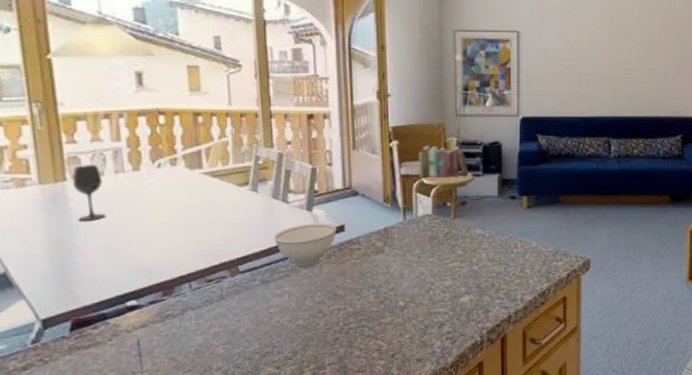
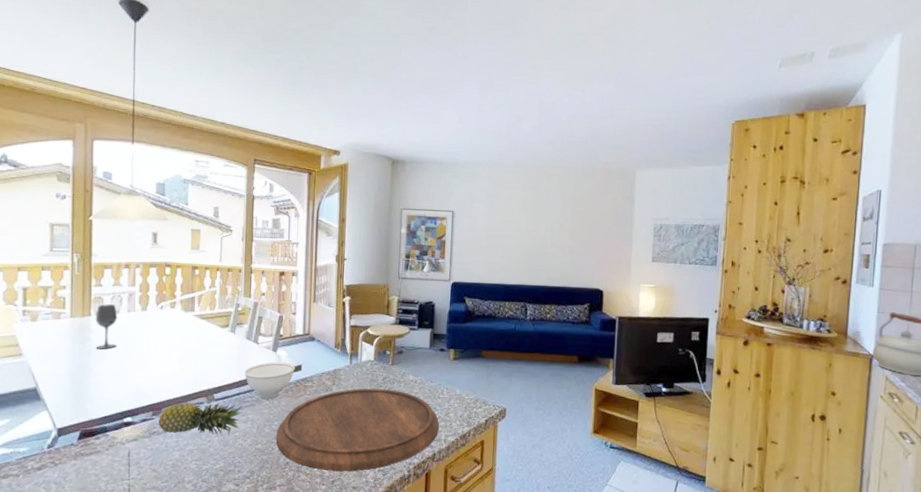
fruit: none [171,273,277,315] -> present [158,402,244,435]
cutting board: none [320,246,513,343] -> present [276,388,439,471]
books: present [418,145,469,178] -> none [364,302,407,330]

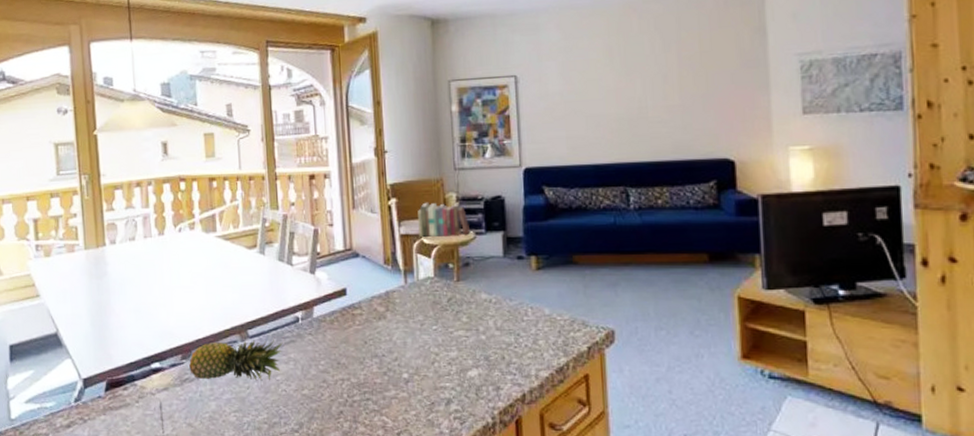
wine glass: present [95,304,118,350] -> none [110,230,136,284]
bowl: present [244,362,295,399] -> none [279,286,339,333]
cutting board: present [276,388,439,471] -> none [324,312,527,420]
books: none [364,302,407,330] -> present [417,202,471,238]

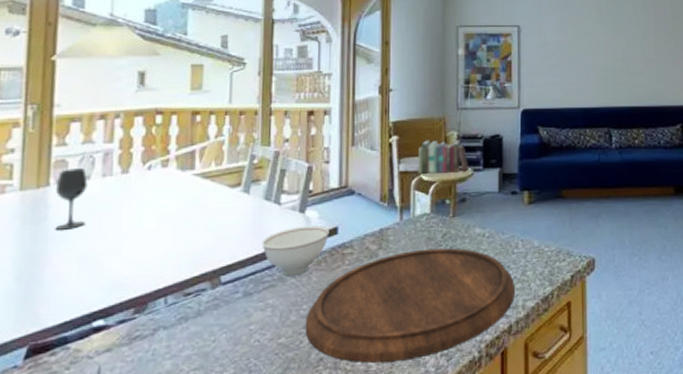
wine glass: none [110,230,136,284] -> present [55,168,88,230]
fruit: present [189,339,283,380] -> none [142,284,261,336]
bowl: none [279,286,339,333] -> present [262,225,330,277]
cutting board: none [324,312,527,420] -> present [305,248,514,363]

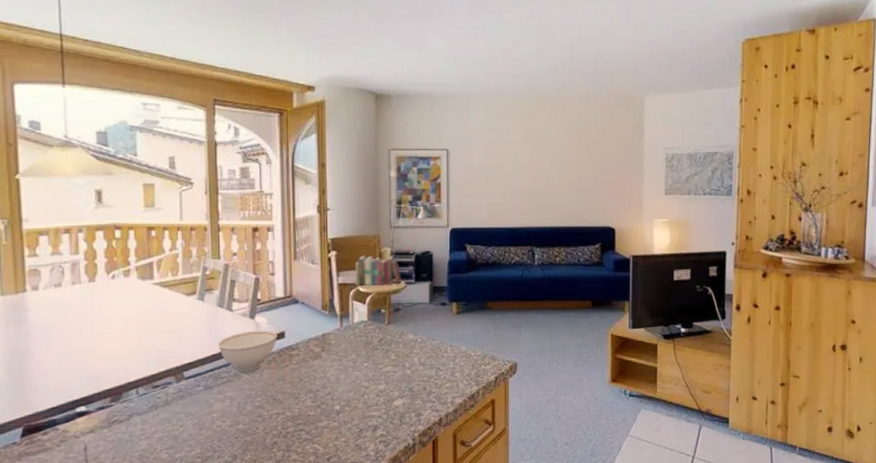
wine glass: present [55,168,88,230] -> none [31,277,61,330]
cutting board: present [305,248,514,363] -> none [260,351,444,447]

